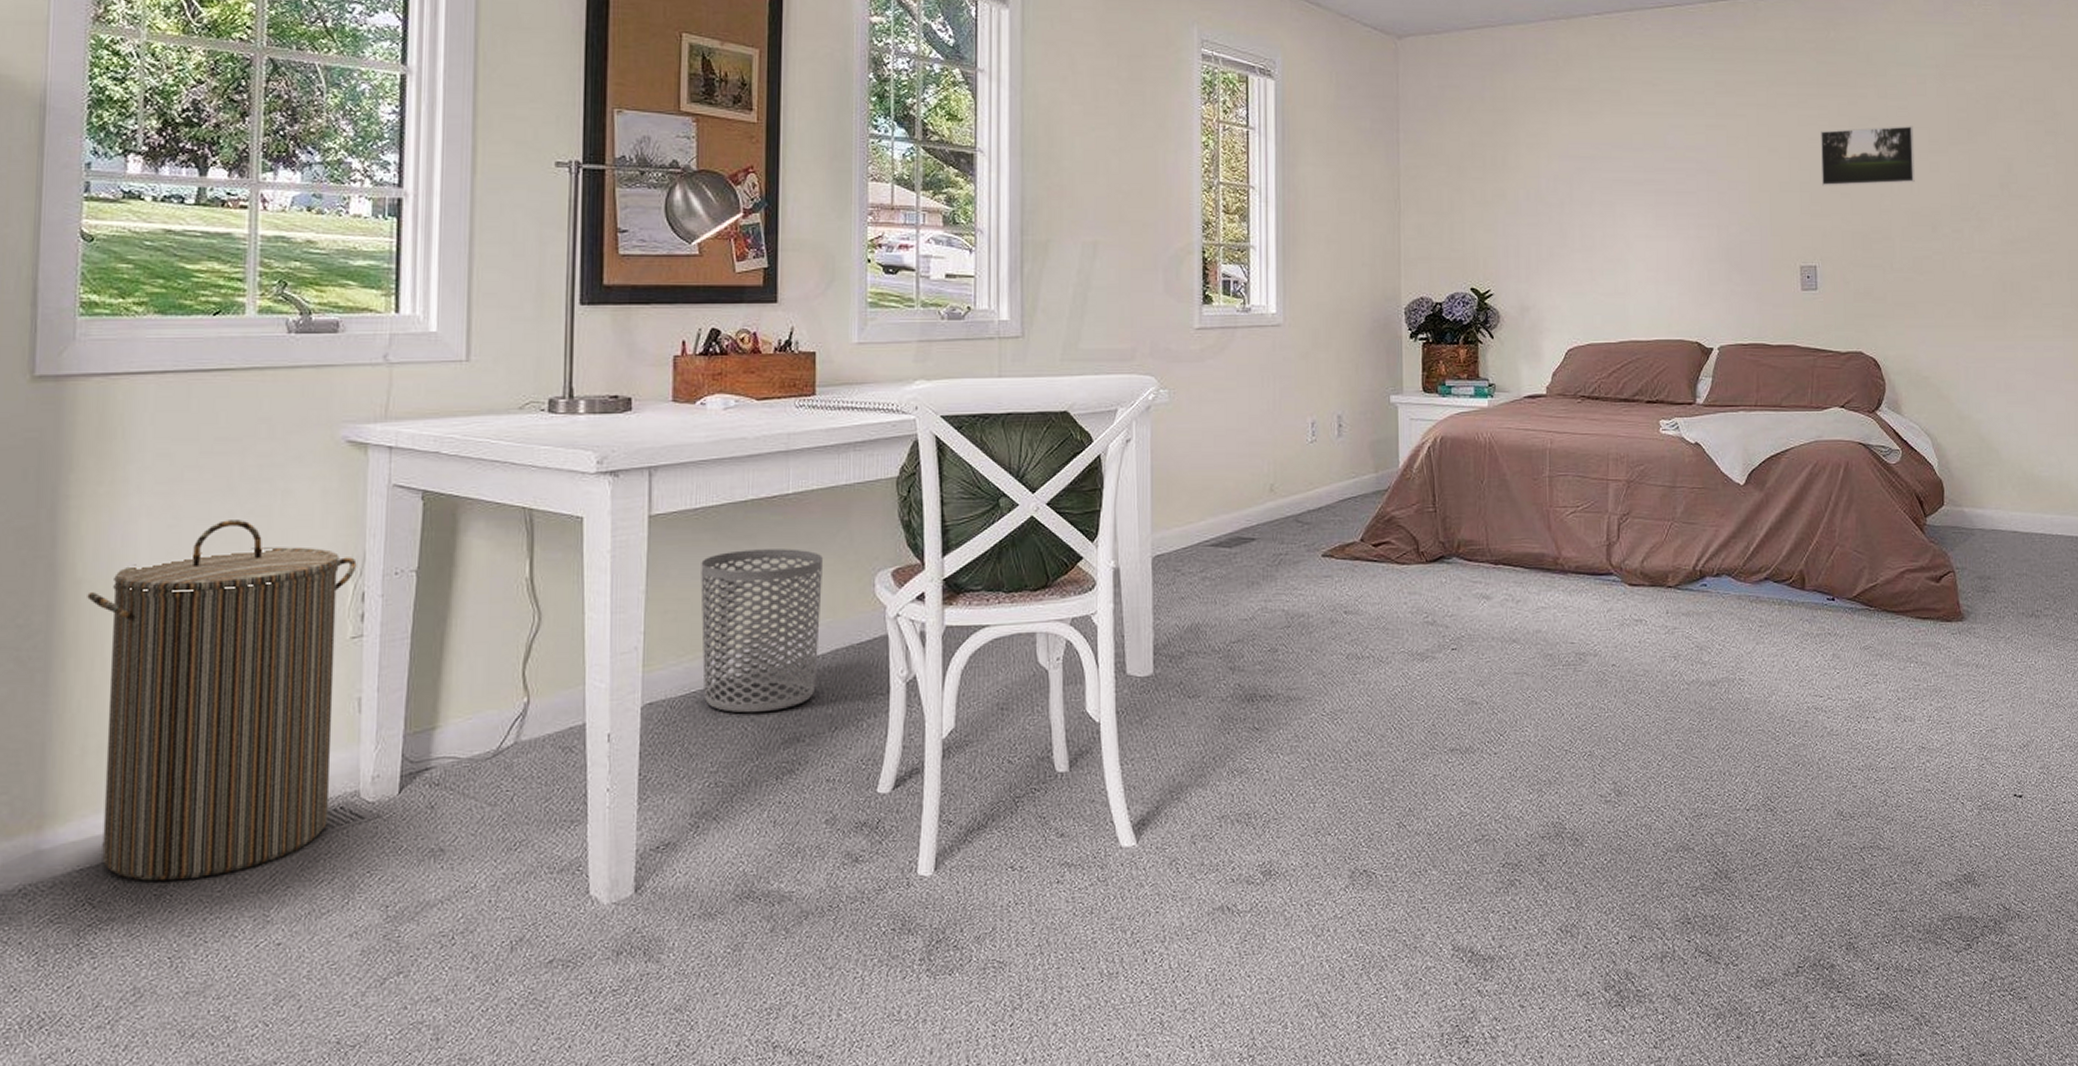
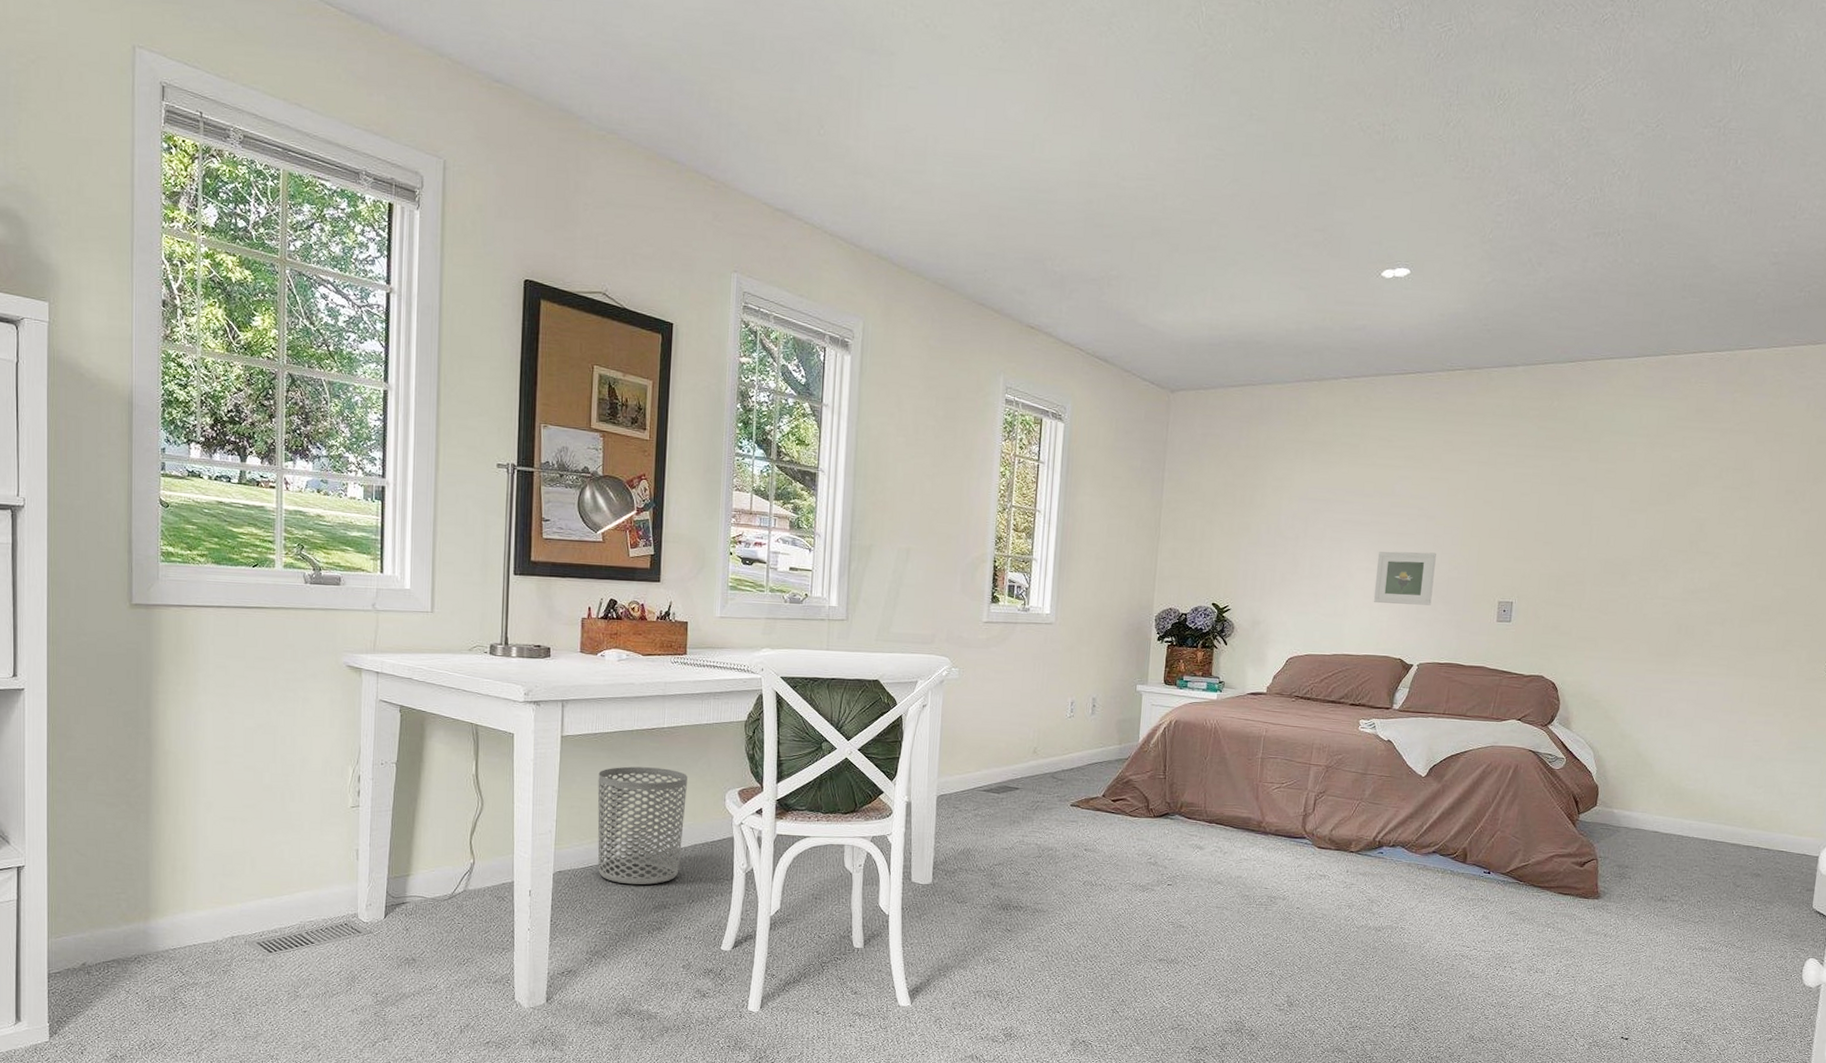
laundry hamper: present [87,520,357,881] -> none [173,716,355,962]
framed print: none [1657,213,1725,277] -> present [1373,551,1436,605]
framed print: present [1820,126,1915,186] -> none [1527,486,1618,536]

